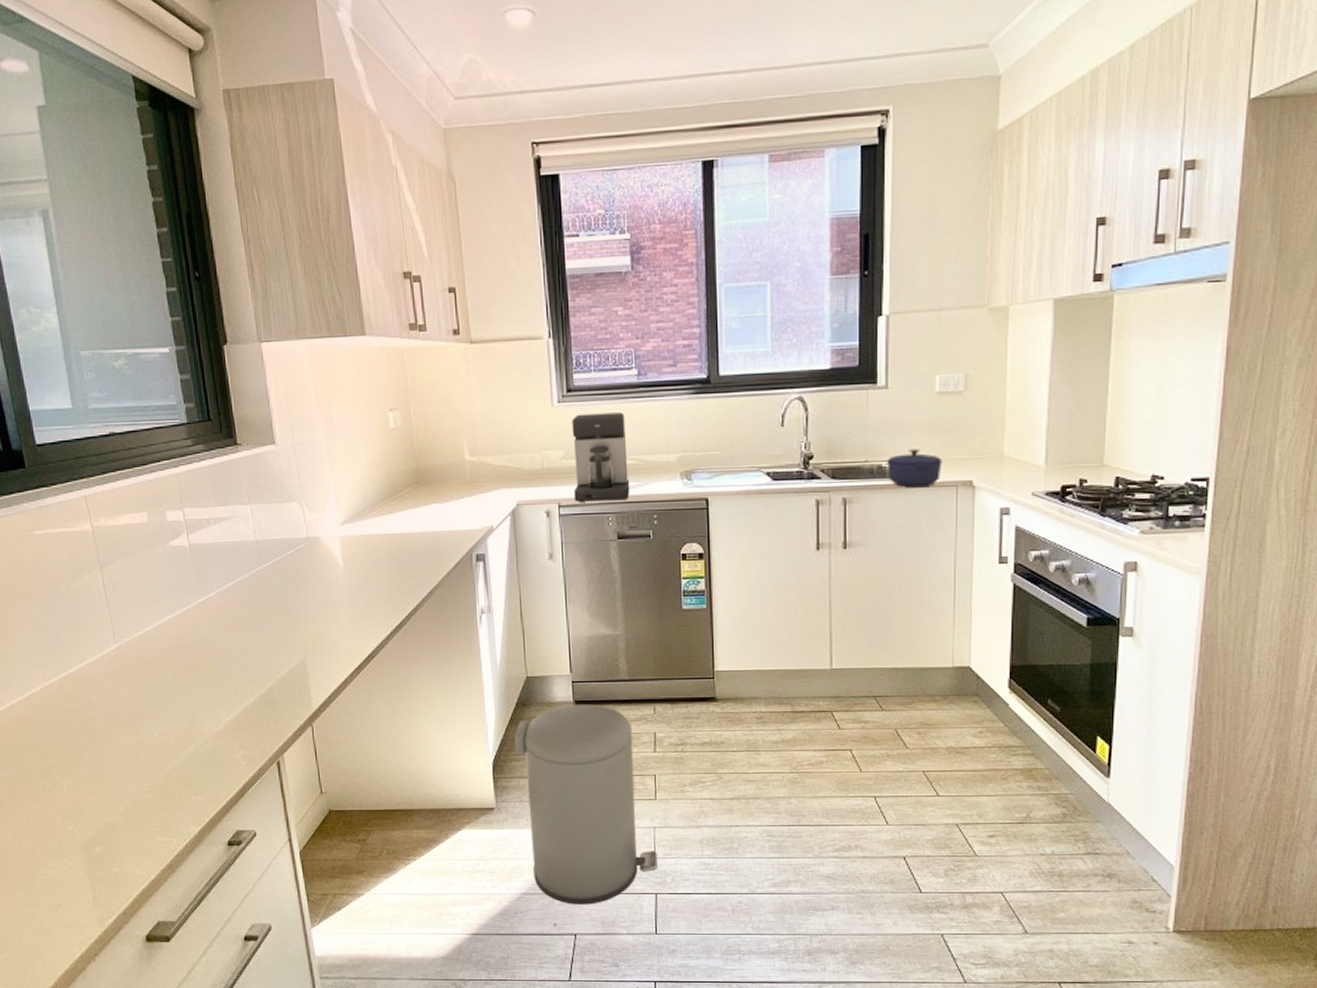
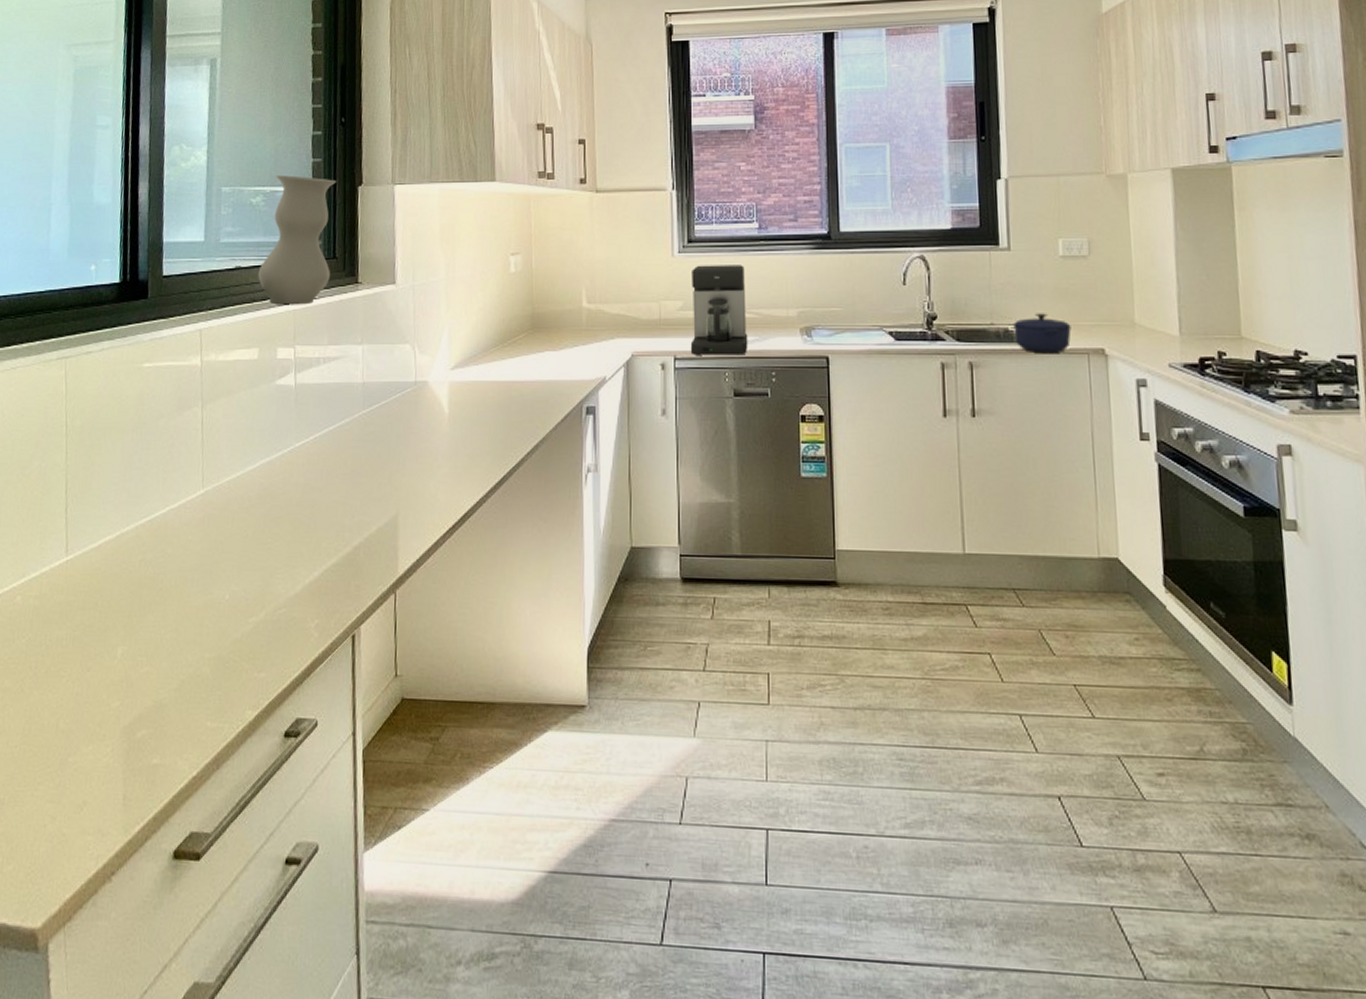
vase: none [133,335,208,469] -> present [258,174,337,305]
pedal bin: present [514,704,658,905] -> none [613,582,769,840]

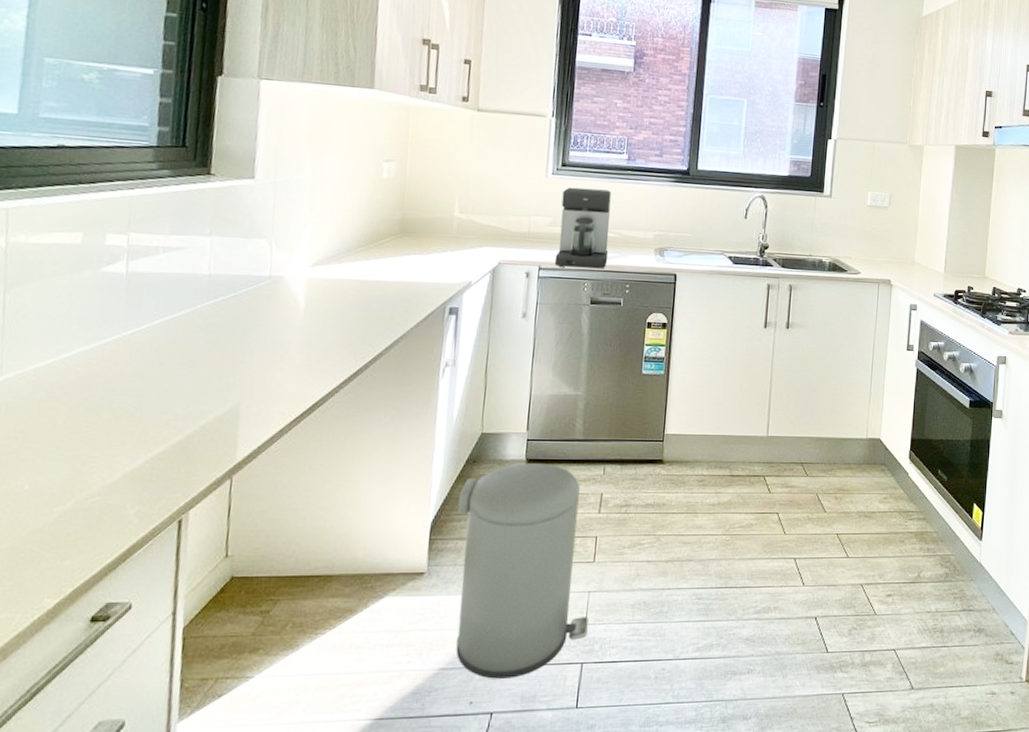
vase: present [258,174,337,305] -> none [86,52,192,192]
pedal bin: none [613,582,769,840] -> present [456,463,588,679]
cooking pot: present [1013,313,1072,354] -> none [826,249,869,282]

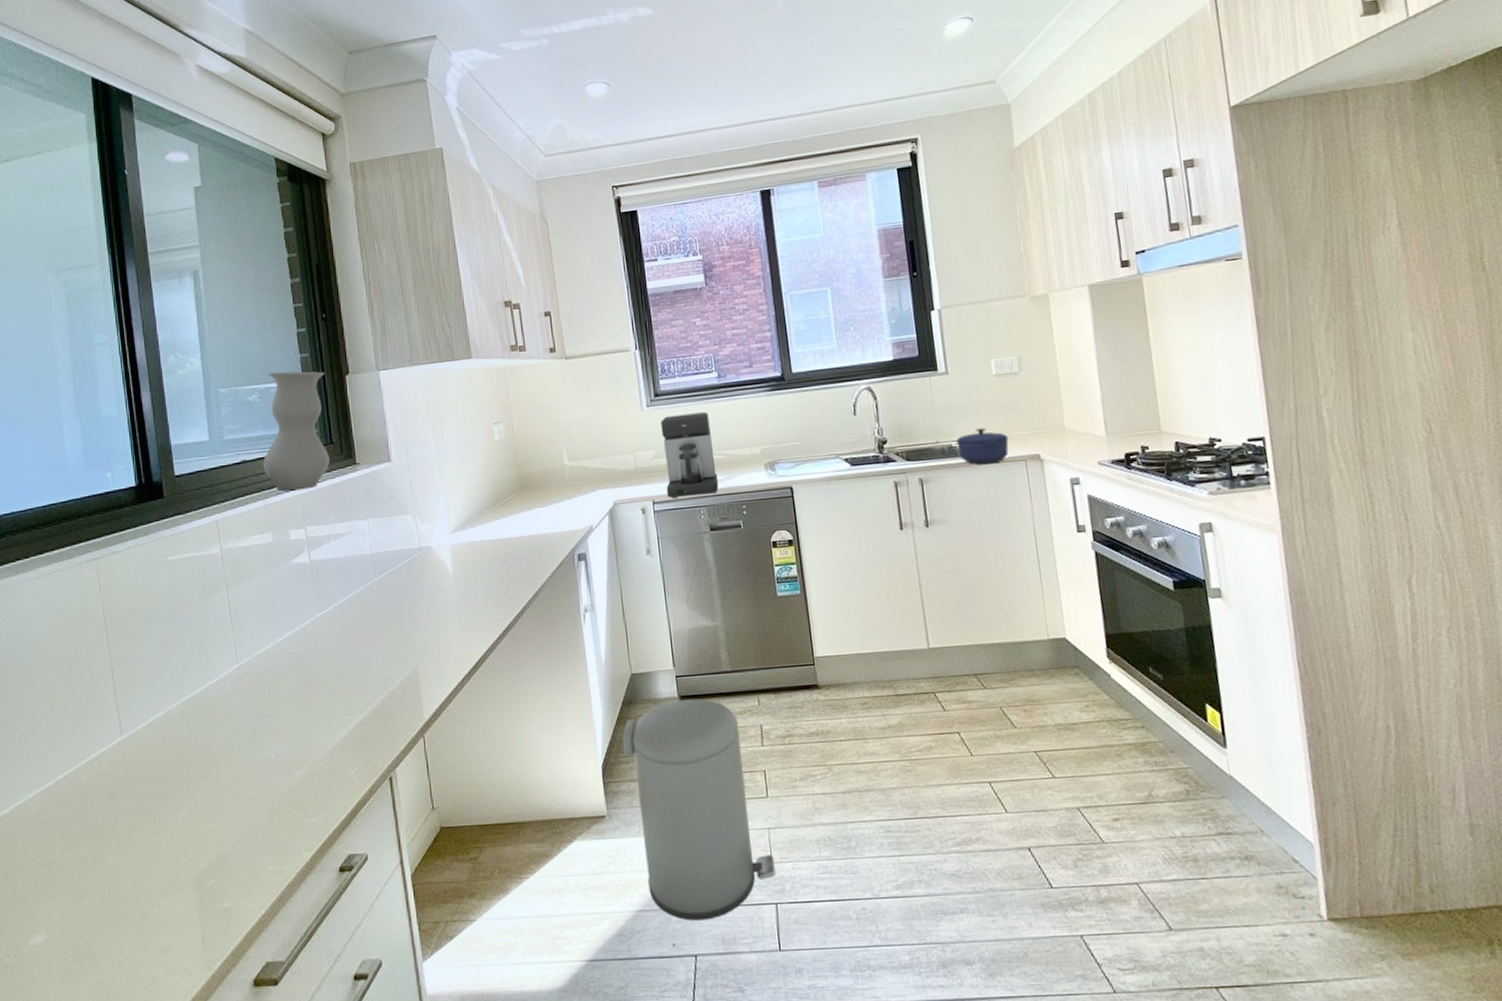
vase: none [86,52,192,192] -> present [263,371,330,491]
cooking pot: none [826,249,869,282] -> present [956,427,1009,465]

